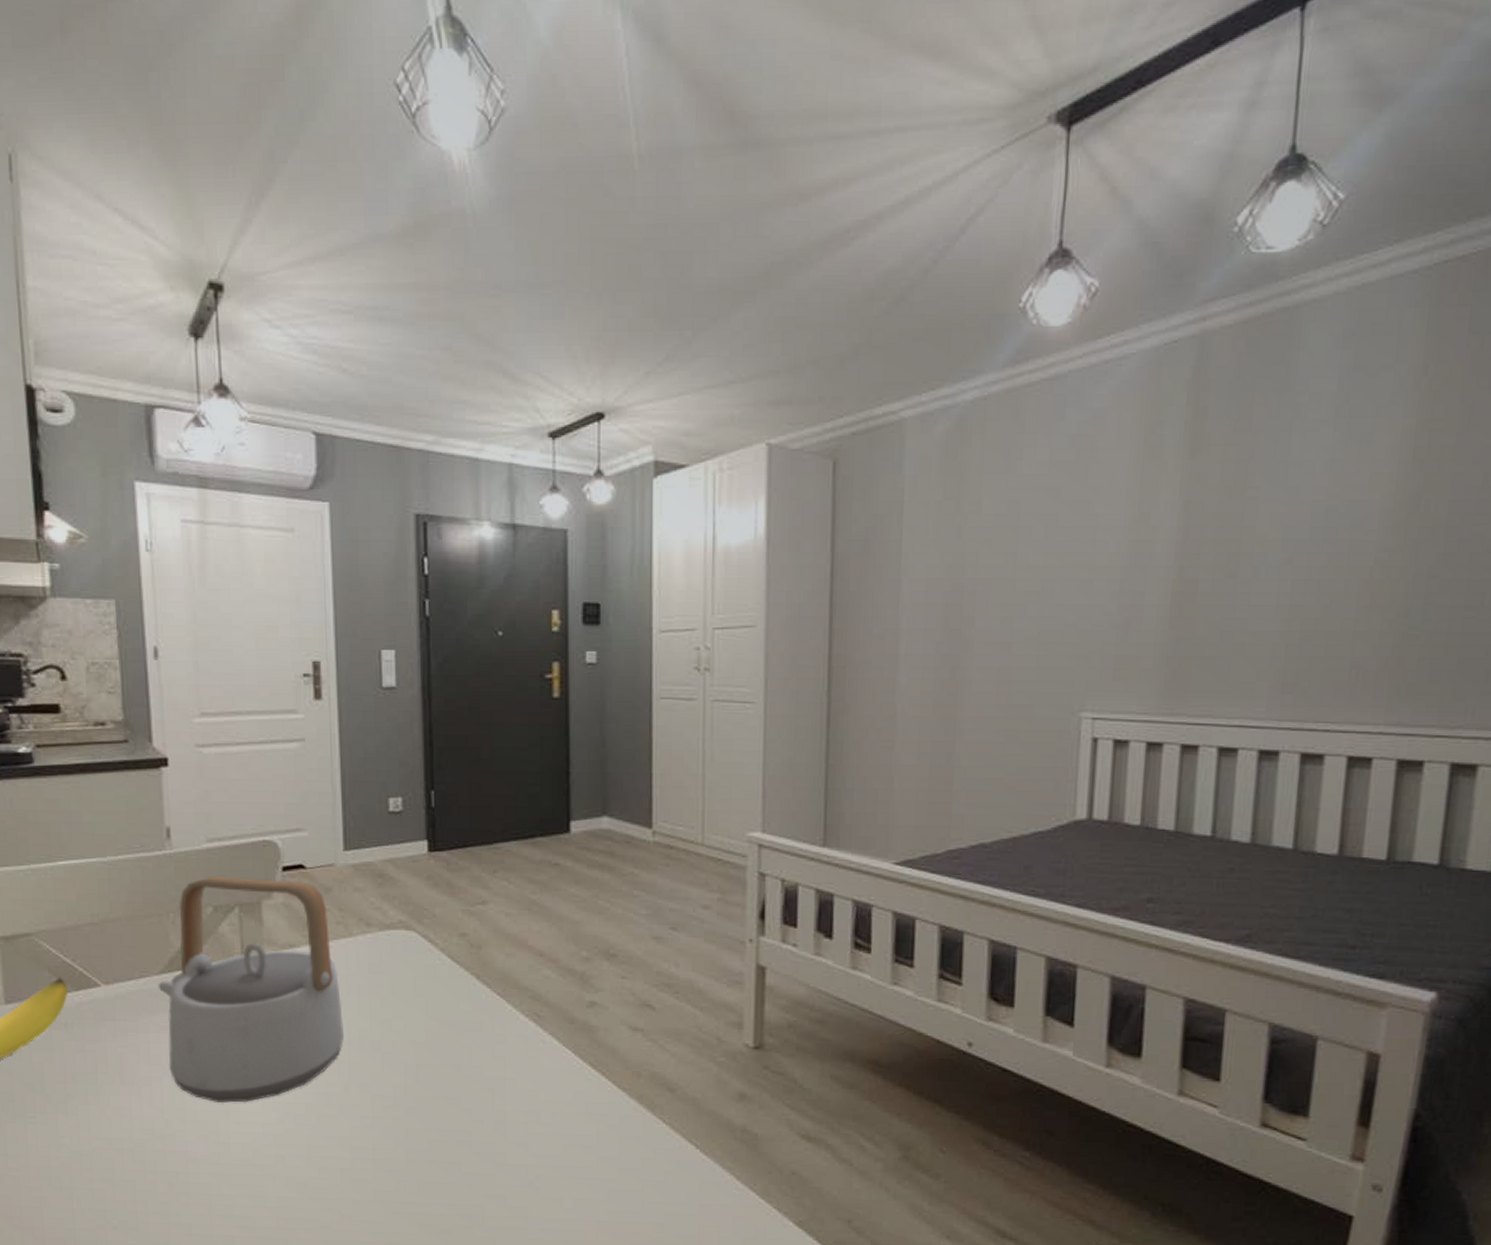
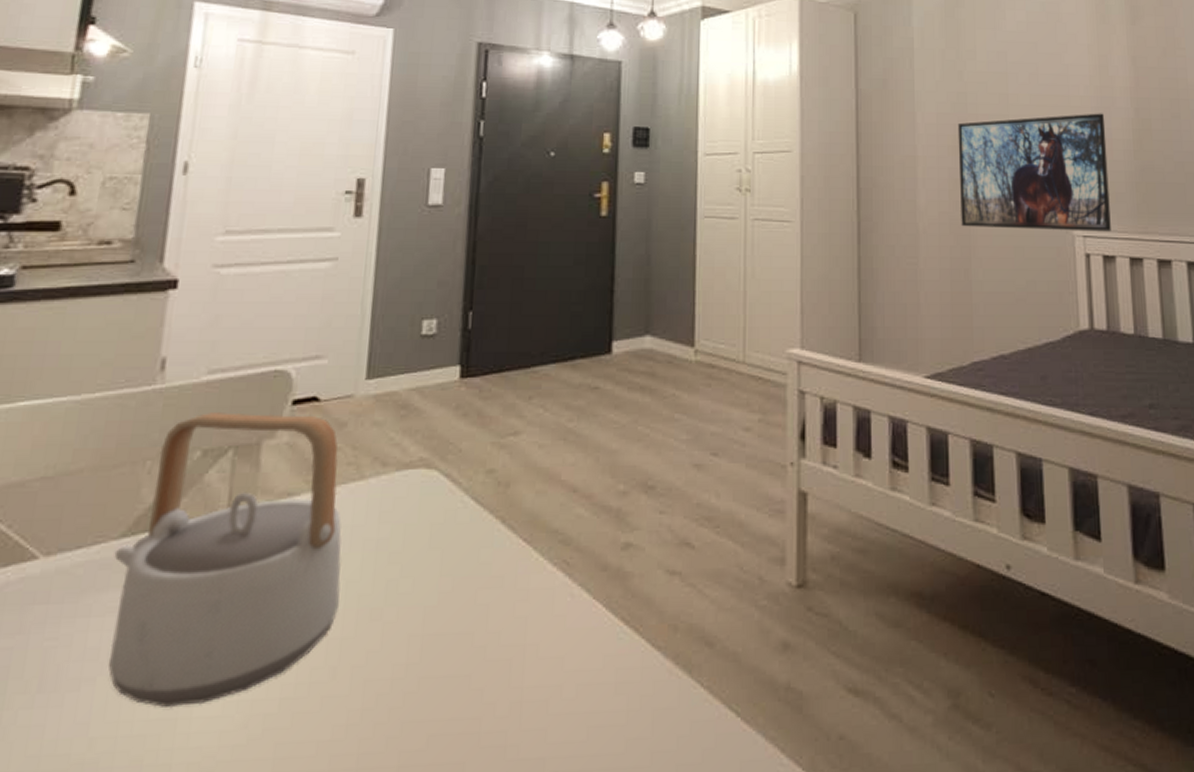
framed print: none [946,573,1138,713] -> present [957,113,1111,232]

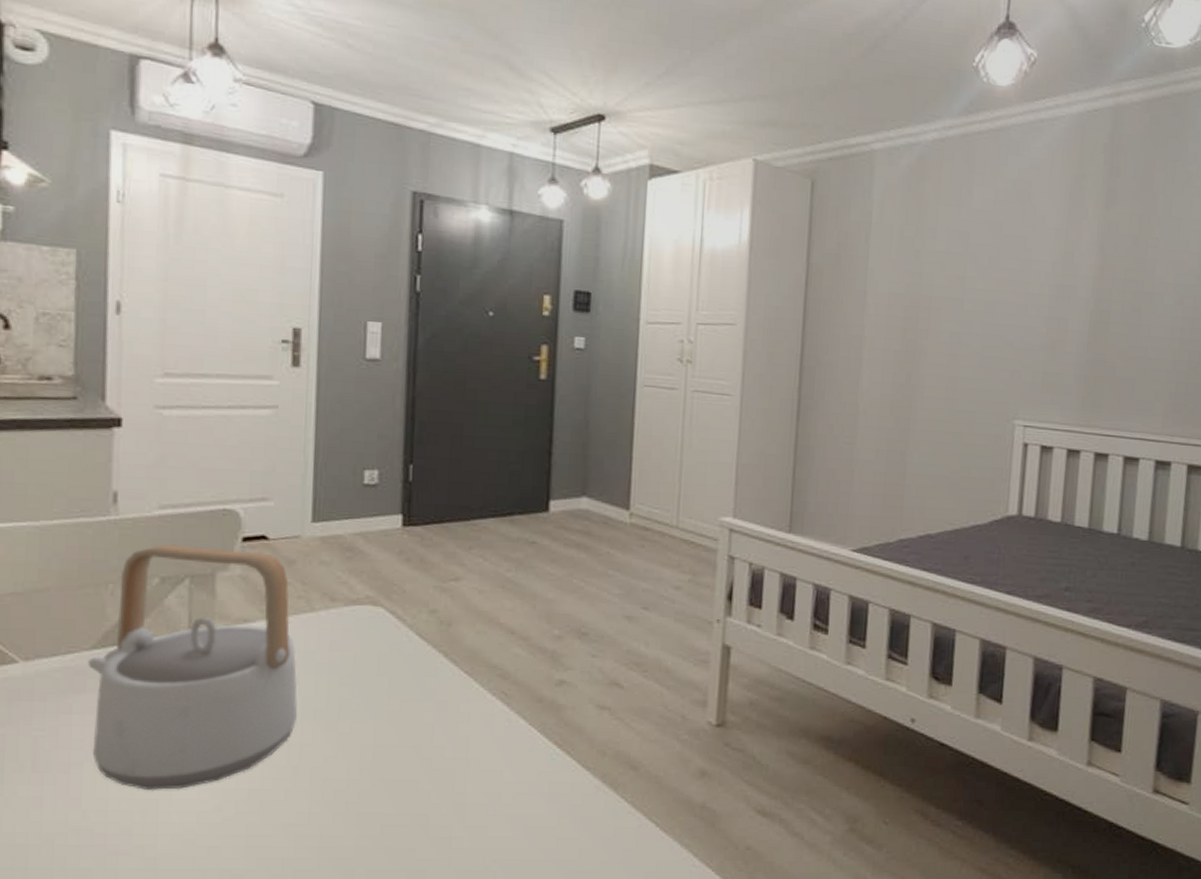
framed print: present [957,113,1111,232] -> none [902,302,1063,423]

